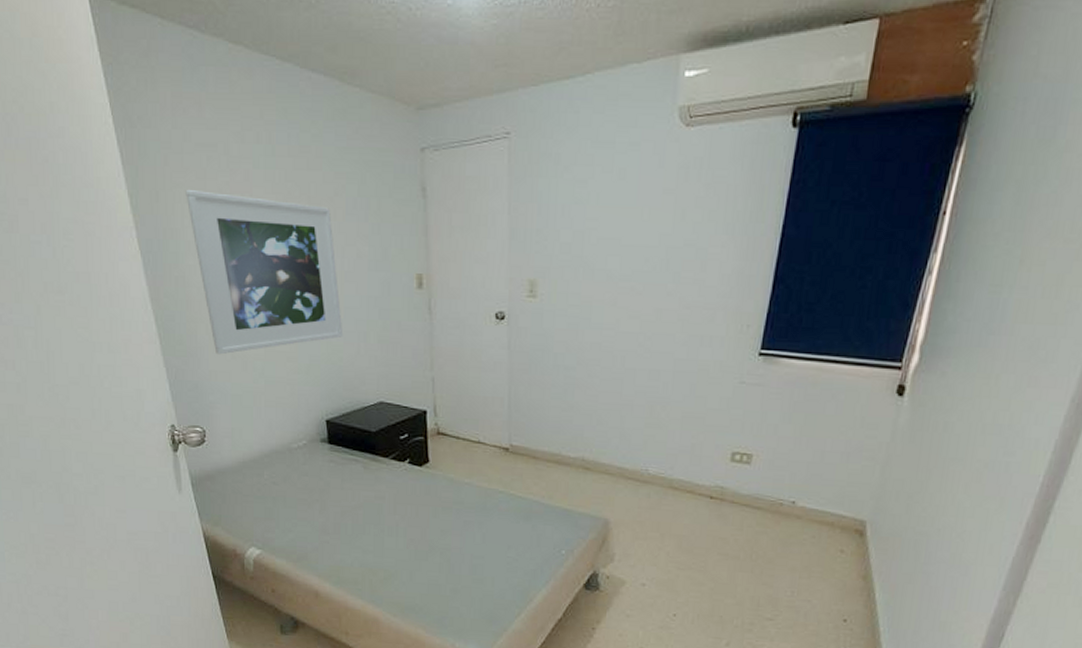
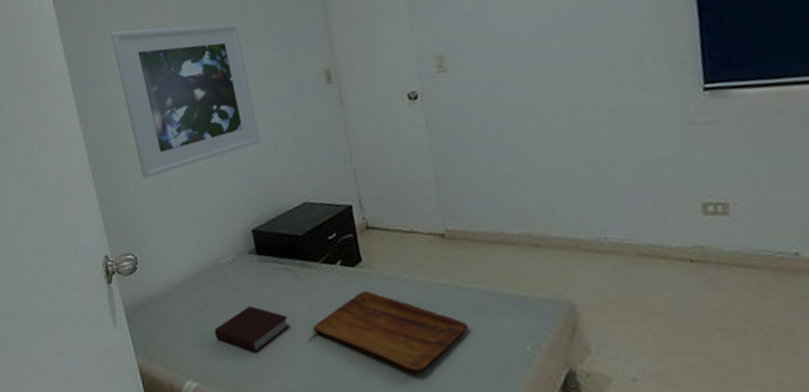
book: none [281,489,353,530] -> present [214,306,289,352]
tray: none [375,488,516,562] -> present [312,291,469,372]

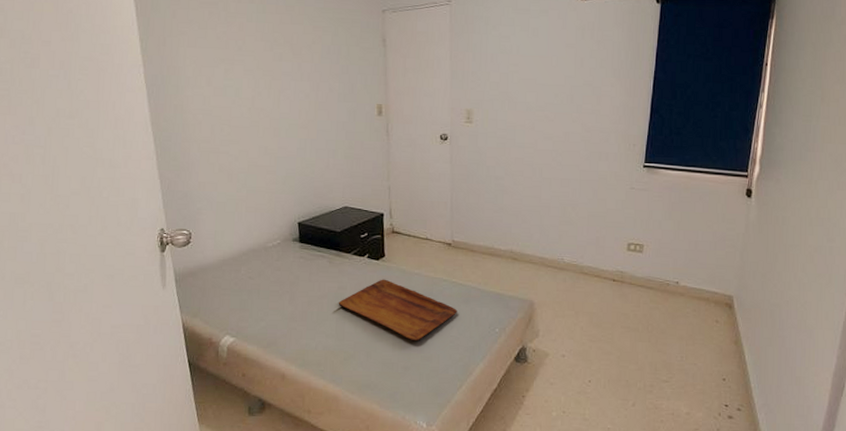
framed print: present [110,23,261,179] -> none [189,37,316,169]
book: present [214,306,289,352] -> none [254,282,319,318]

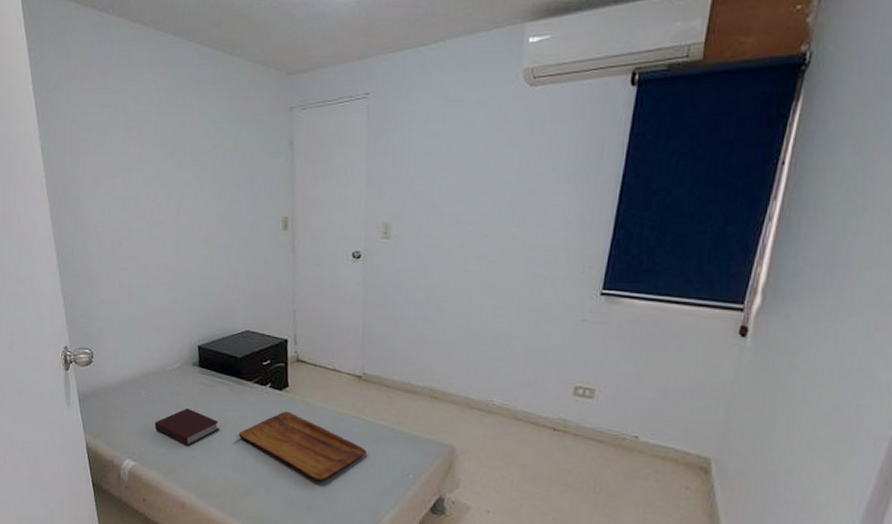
book: none [254,282,319,318] -> present [154,408,219,446]

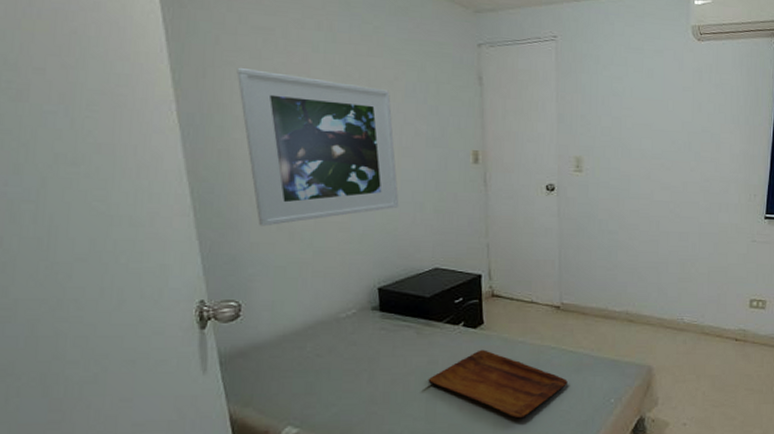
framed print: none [88,144,217,286] -> present [236,68,399,226]
book: present [154,408,219,446] -> none [324,359,405,400]

